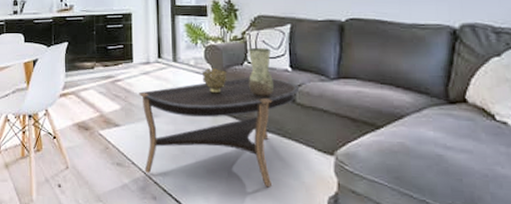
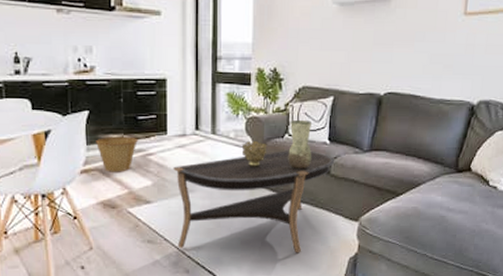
basket: none [73,64,109,97] -> present [96,136,139,172]

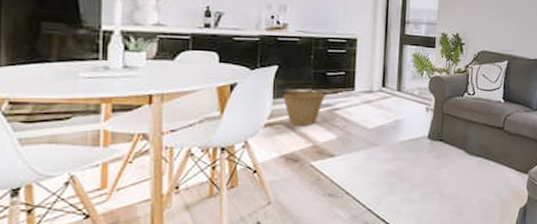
coffee table: present [173,149,335,253] -> none [358,107,508,205]
decorative bowl: present [241,141,268,167] -> none [424,99,449,123]
vase: present [288,119,312,170] -> none [466,80,488,126]

